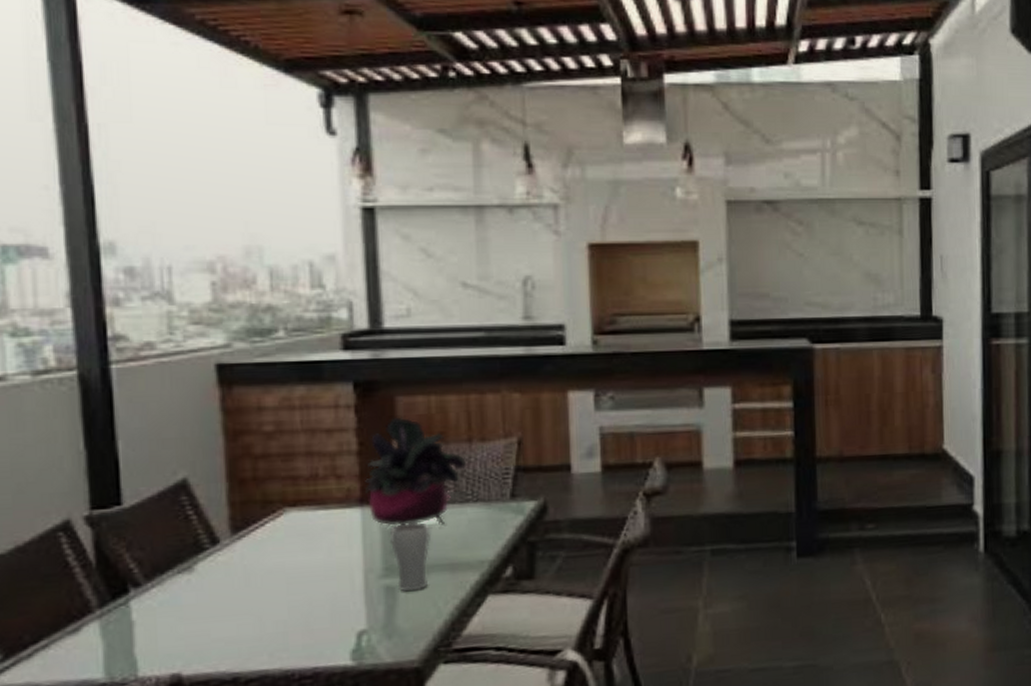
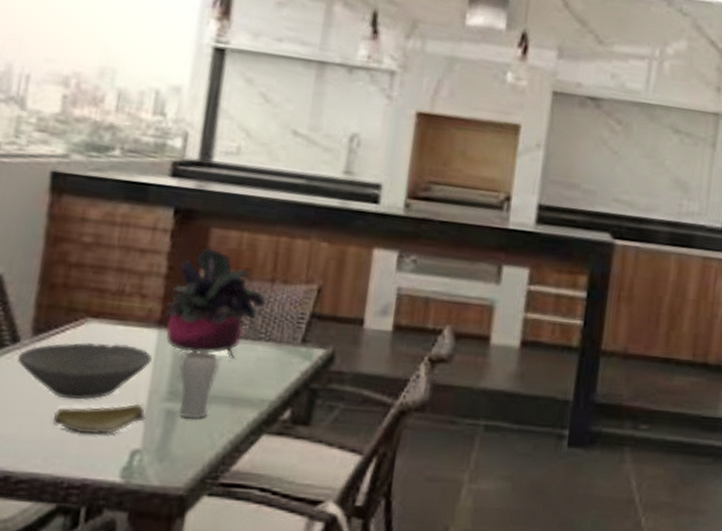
bowl: none [220,528,360,592] -> present [17,342,152,400]
banana: none [270,585,366,623] -> present [52,403,146,435]

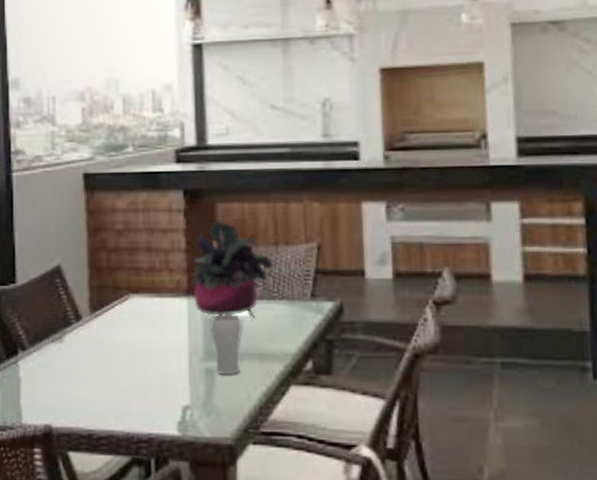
bowl: present [17,342,152,400] -> none [82,314,186,365]
banana: present [52,403,146,435] -> none [117,365,190,394]

